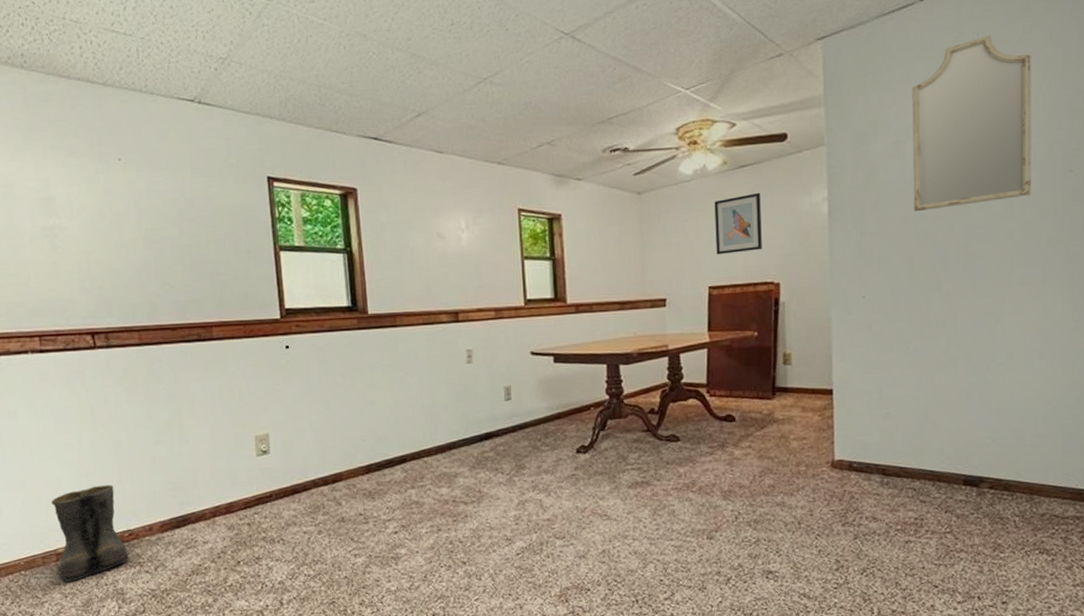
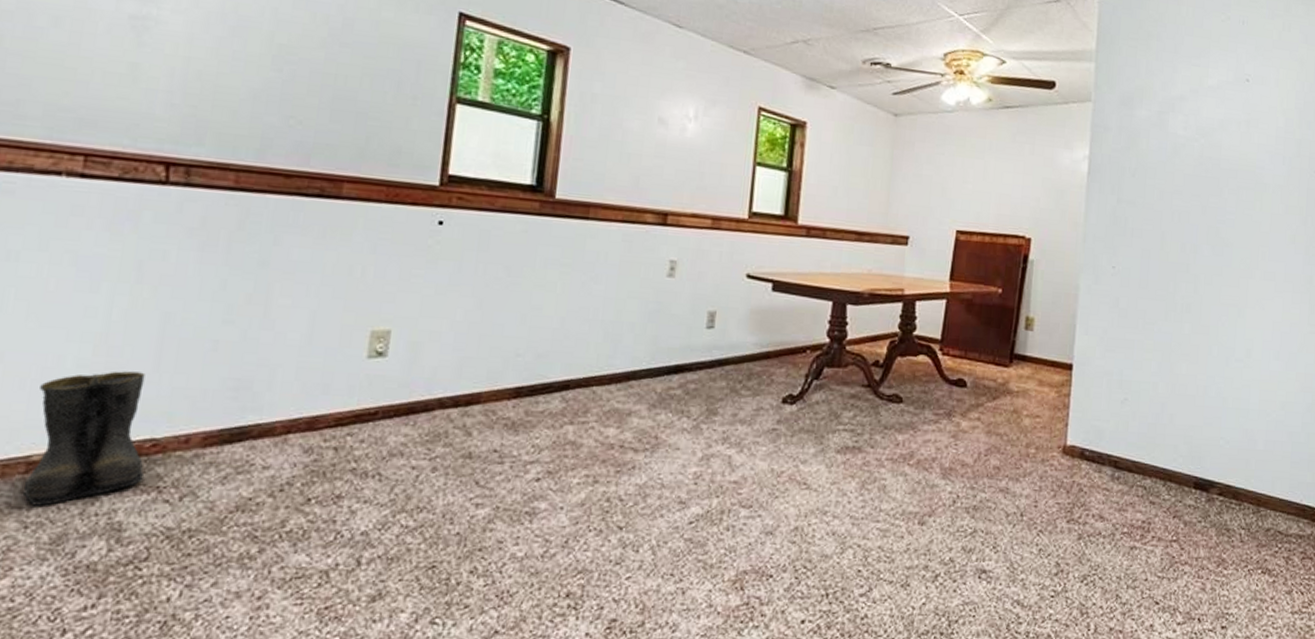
wall art: present [714,192,762,255] -> none [969,137,1022,200]
home mirror: present [912,35,1032,212] -> none [1170,25,1288,190]

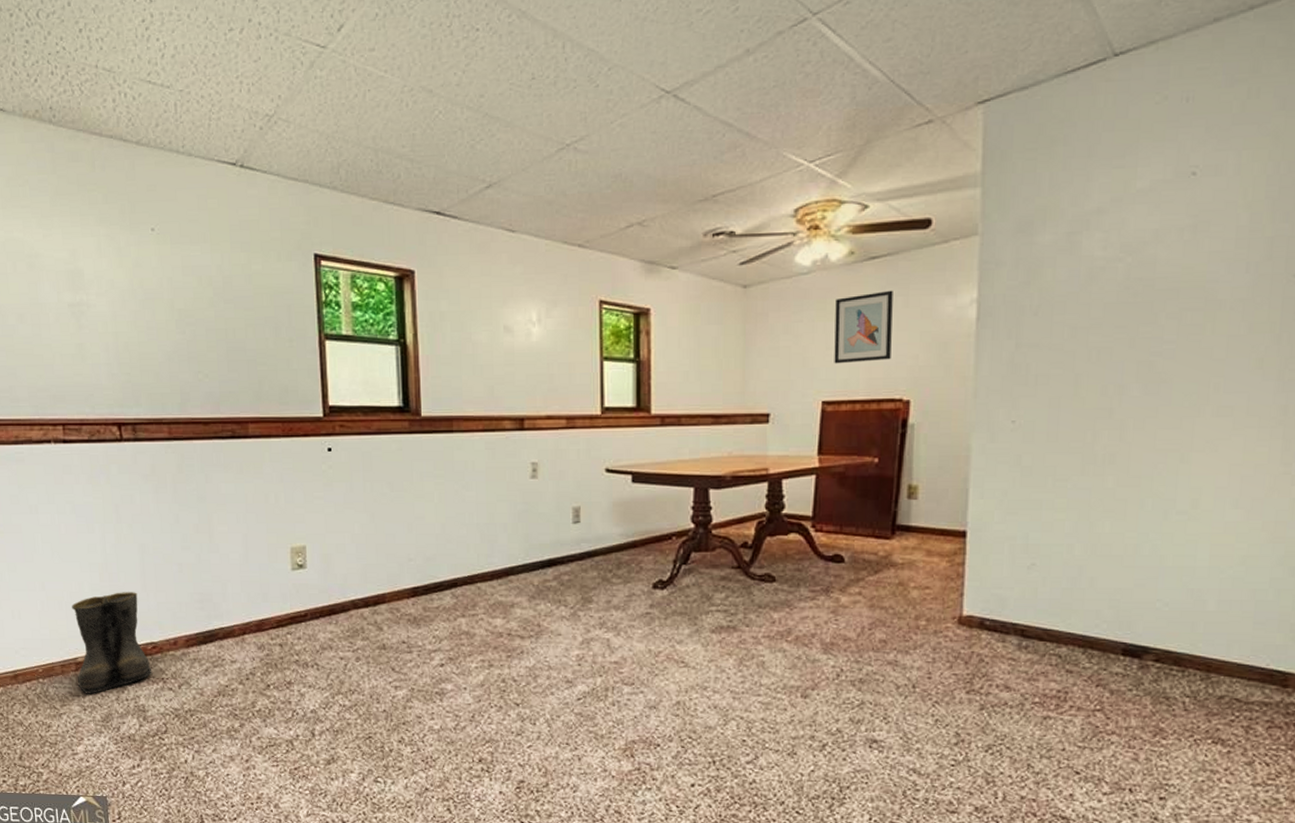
wall art: none [969,137,1022,200] -> present [834,290,893,364]

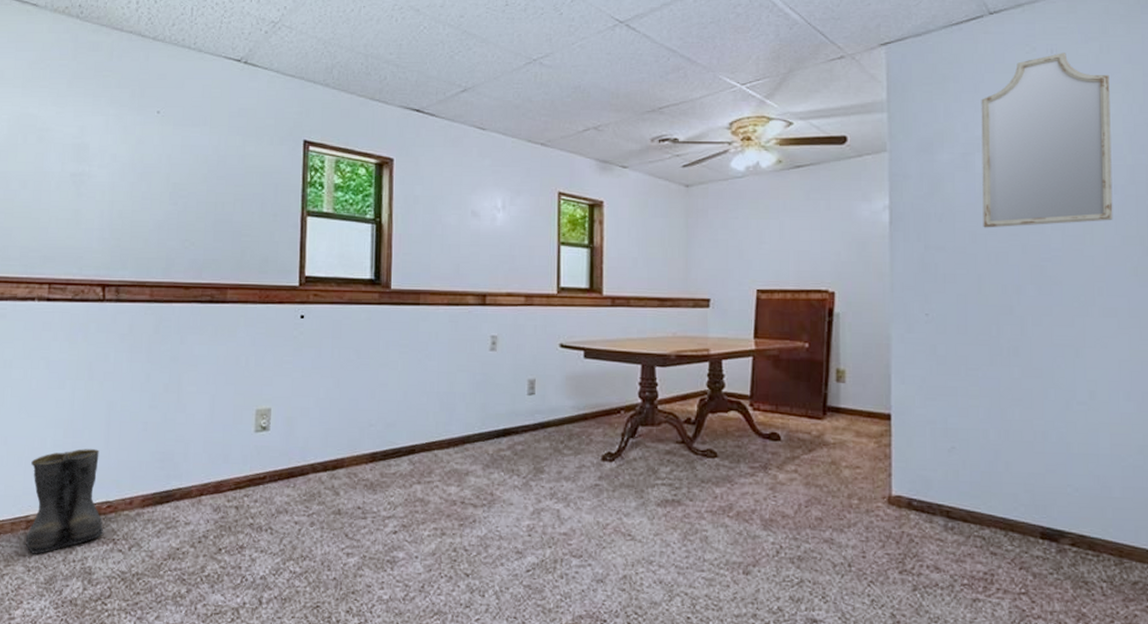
wall art: present [834,290,893,364] -> none [767,194,817,257]
home mirror: none [1086,100,1256,320] -> present [981,53,1113,228]

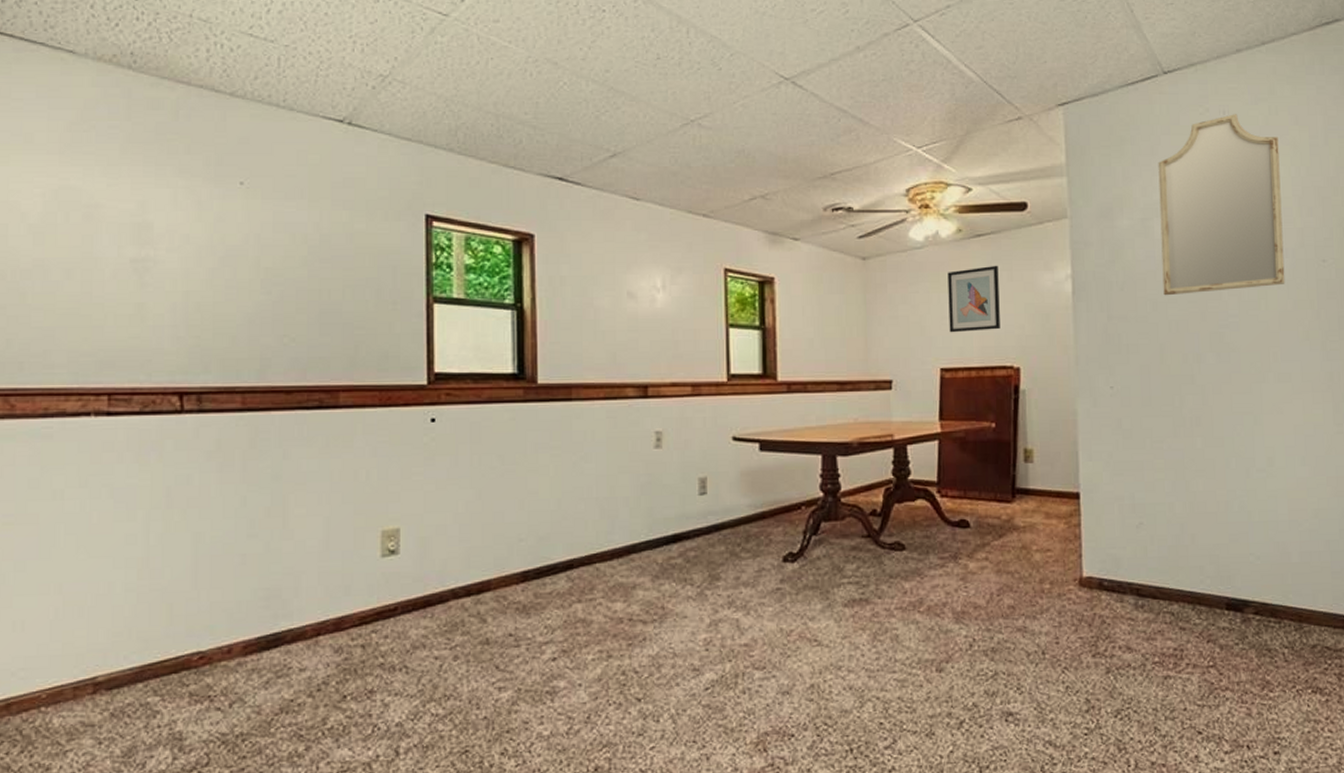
boots: present [26,449,104,554] -> none [95,591,196,723]
wall art: none [767,194,817,257] -> present [948,265,1000,333]

